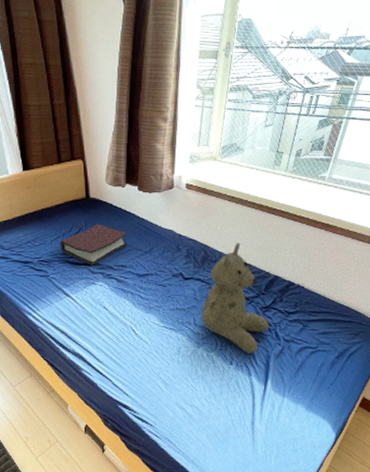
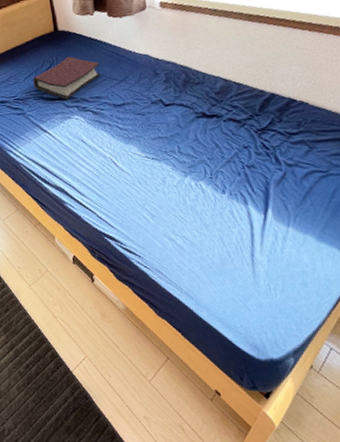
teddy bear: present [201,242,269,353] -> none [185,60,267,181]

